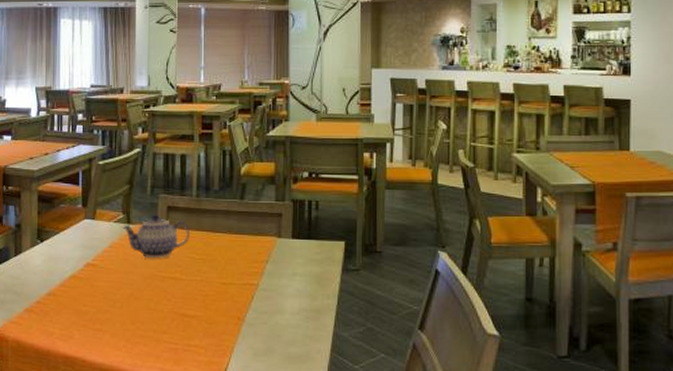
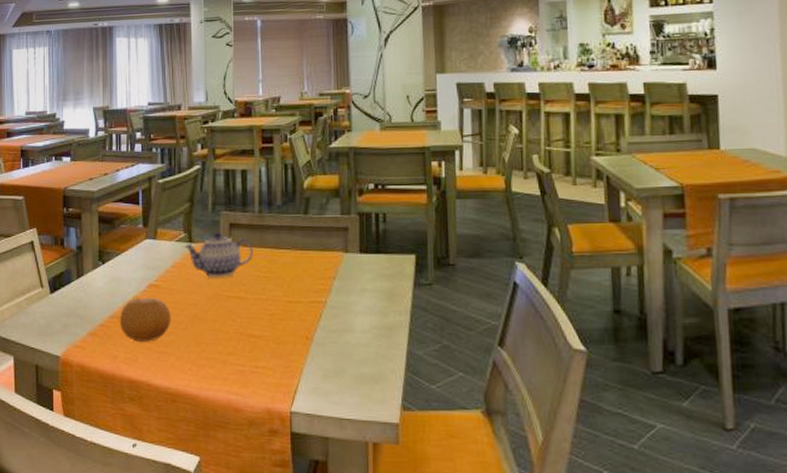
fruit: none [56,277,107,319] -> present [119,298,171,342]

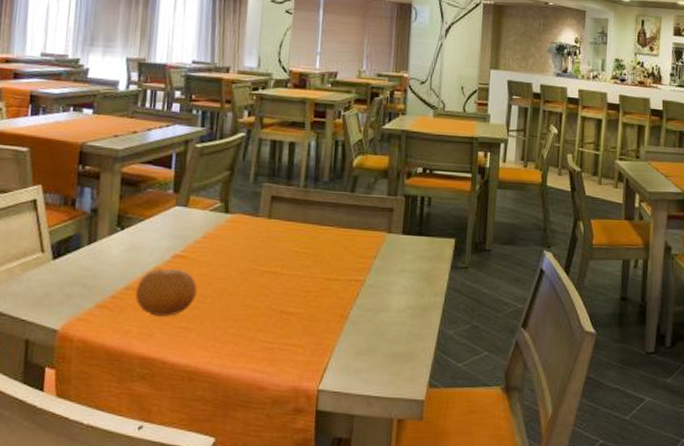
teapot: present [184,232,253,278] -> none [219,204,294,251]

